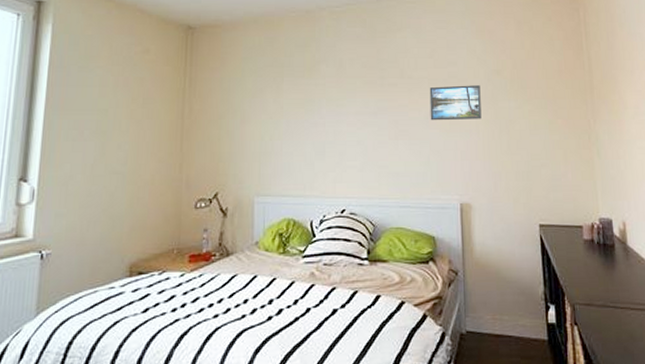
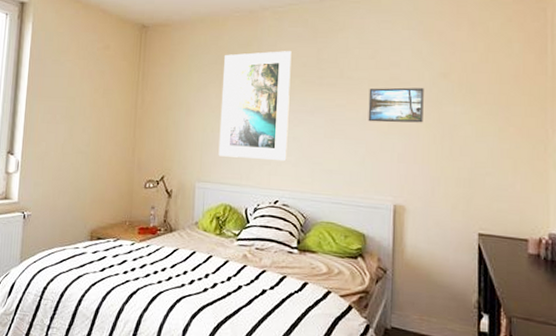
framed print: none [278,52,352,167] -> present [218,51,292,162]

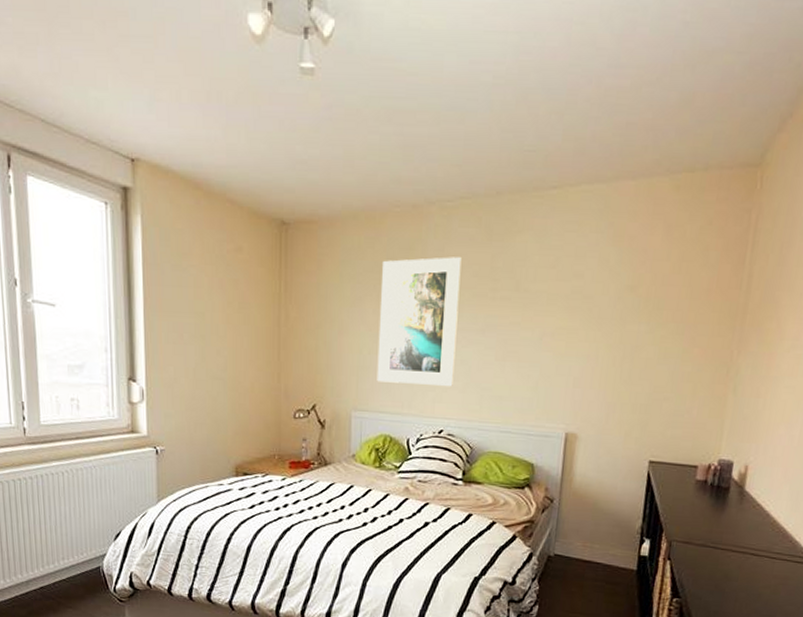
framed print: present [368,87,424,123] -> none [544,302,608,344]

